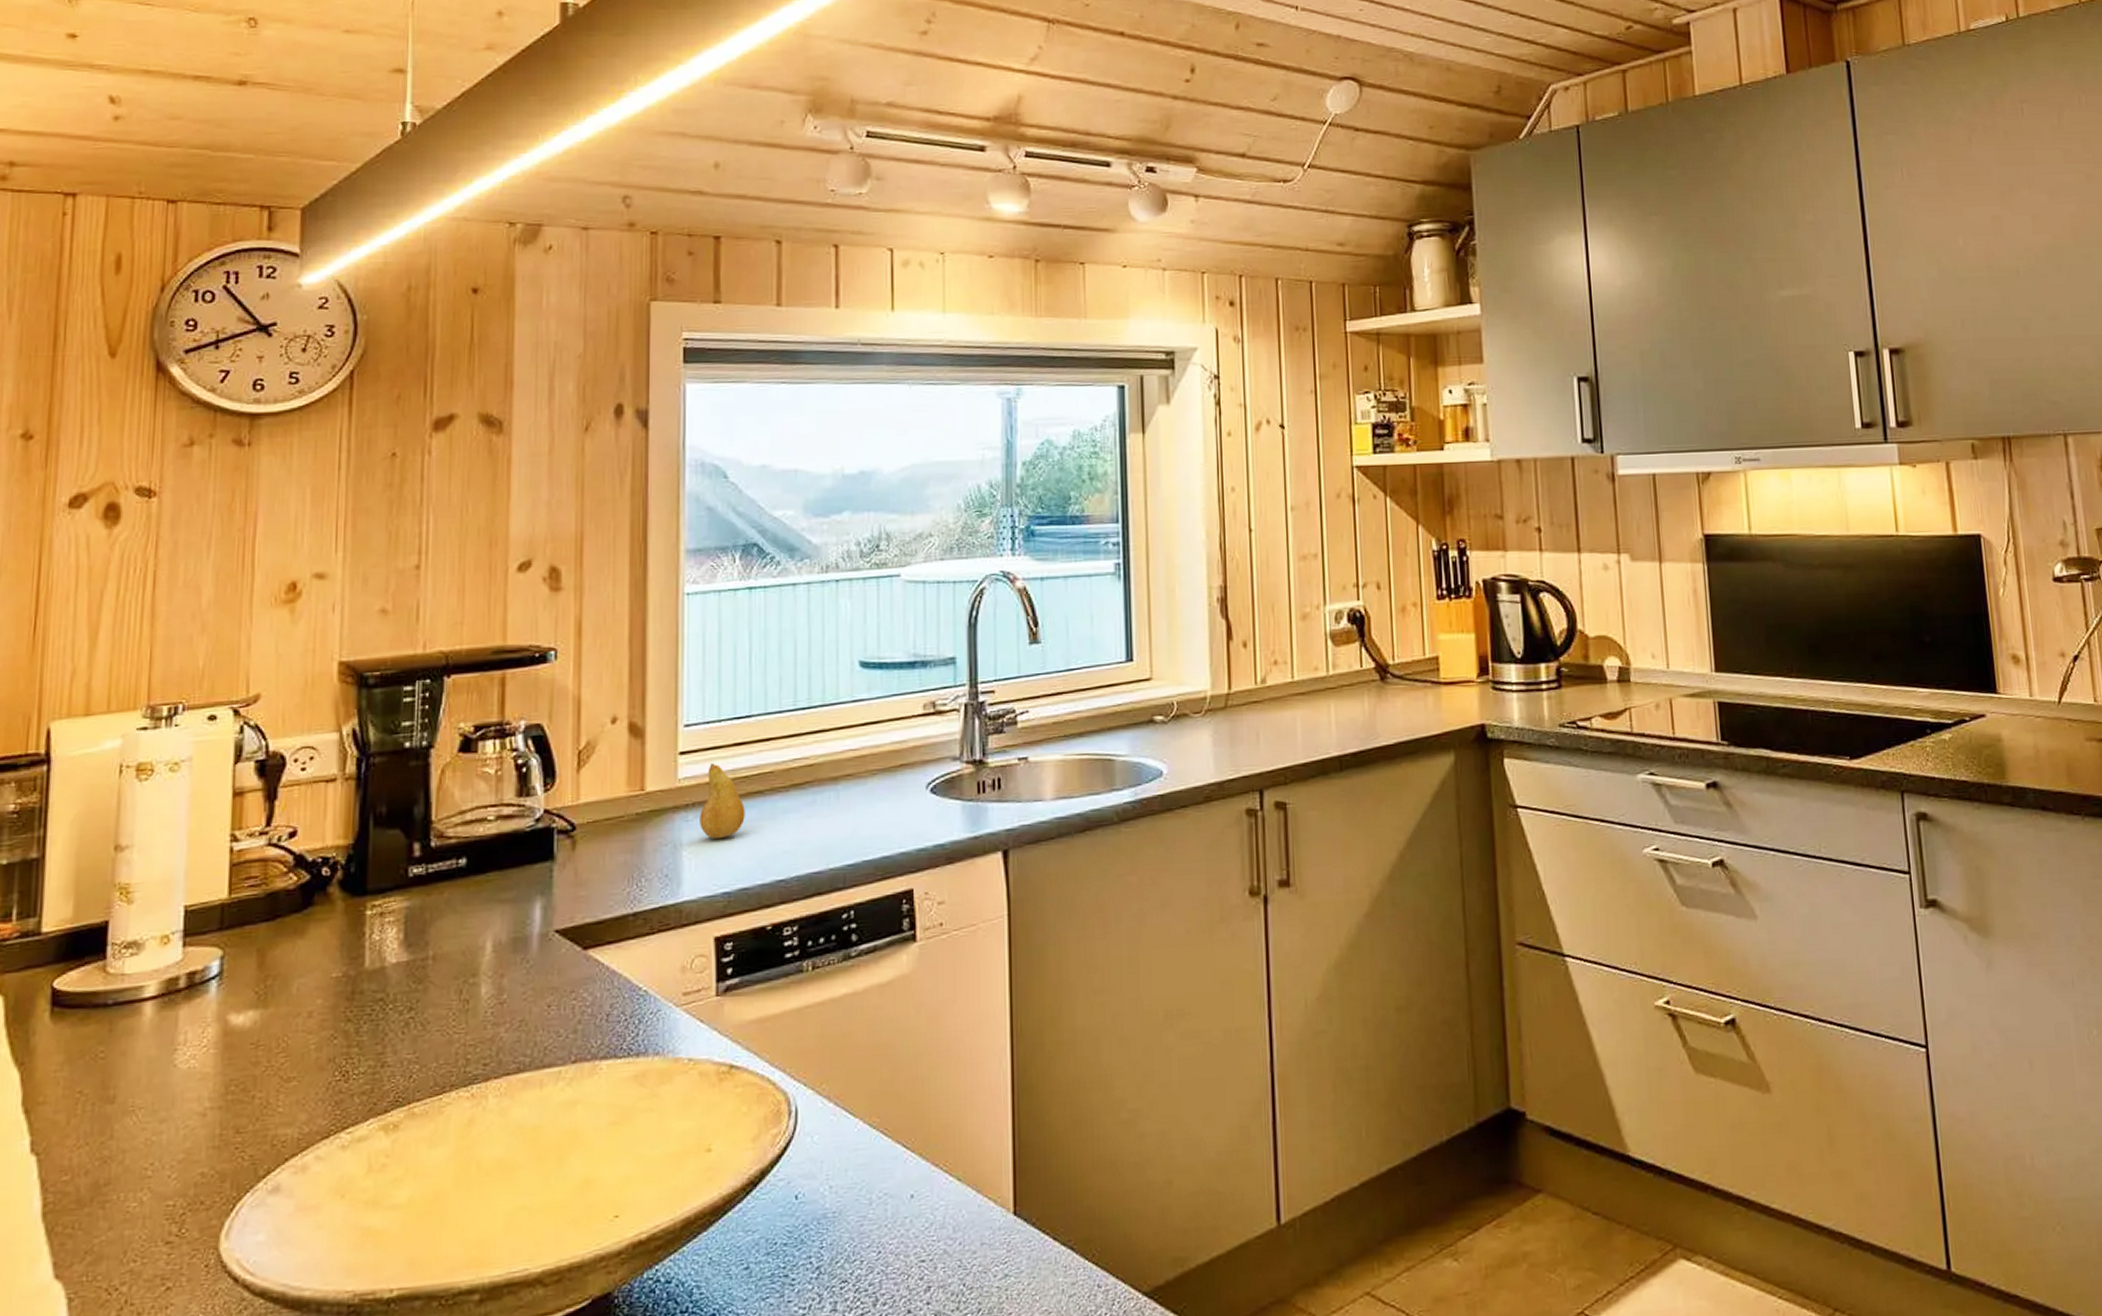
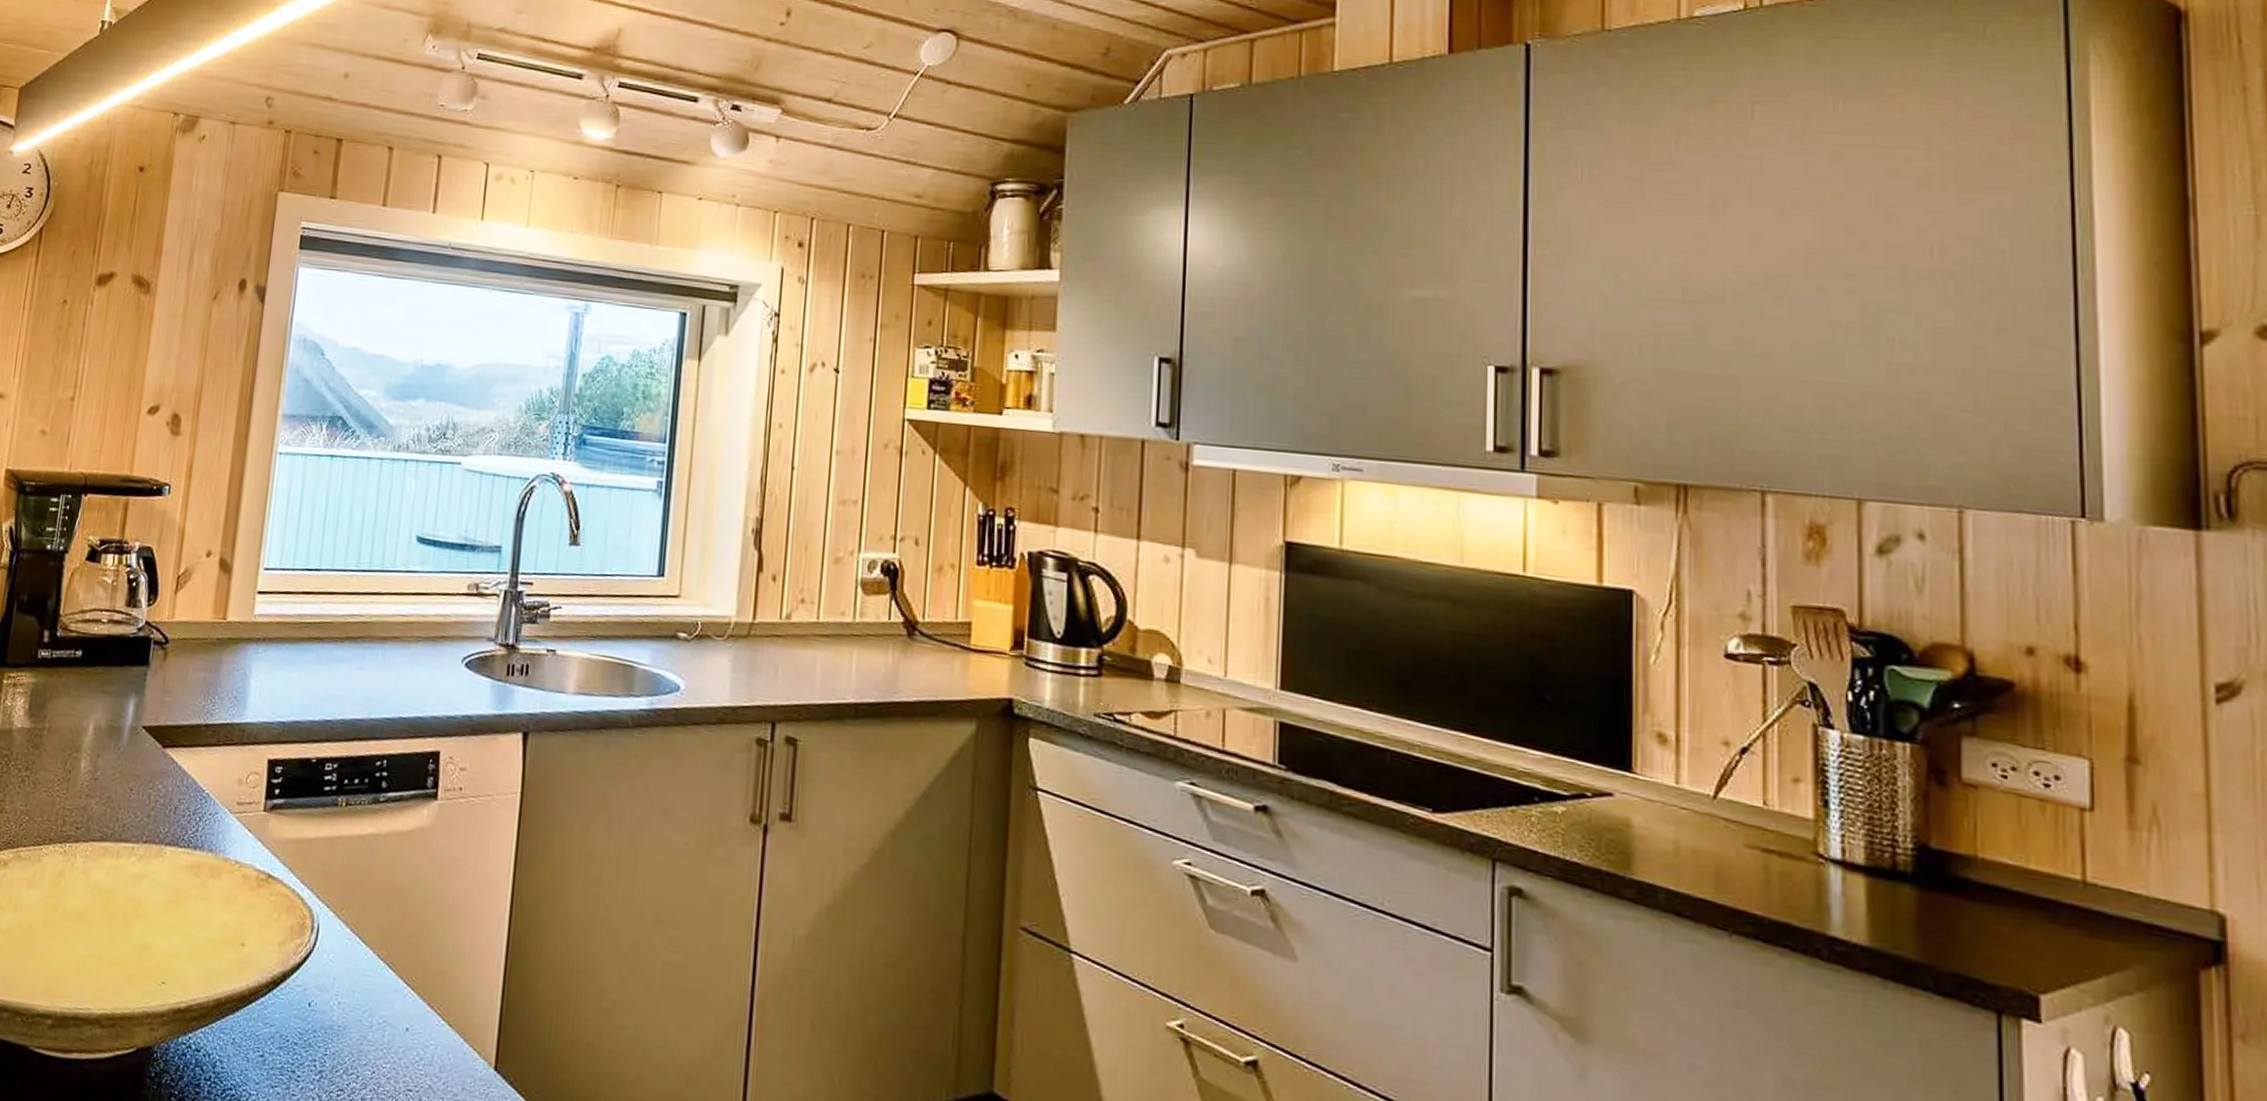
fruit: present [700,763,745,840] -> none [267,606,306,674]

